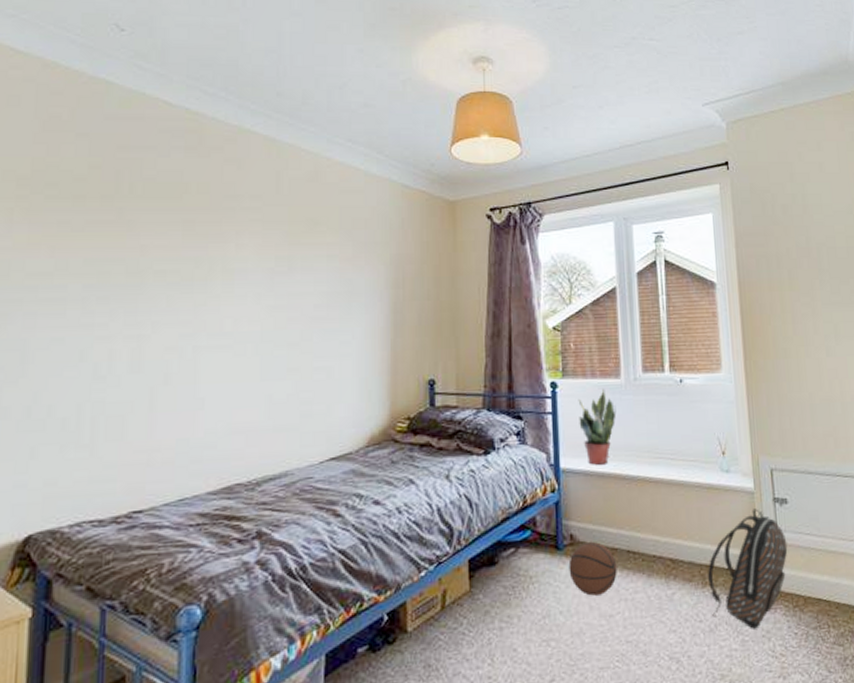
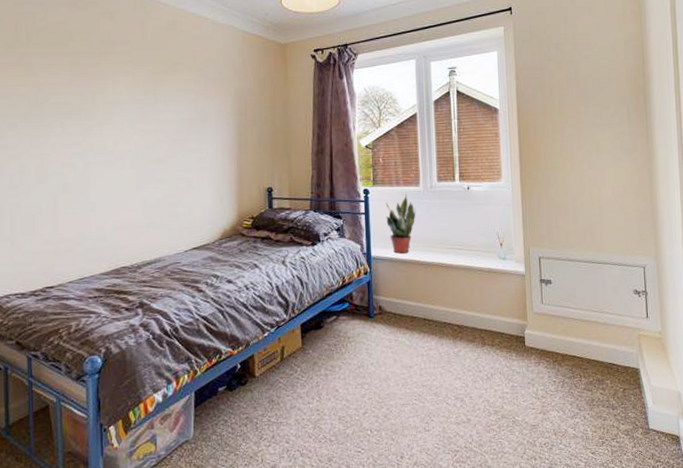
basketball: present [568,541,617,596] -> none [378,311,416,352]
backpack: present [708,508,788,629] -> none [487,287,550,378]

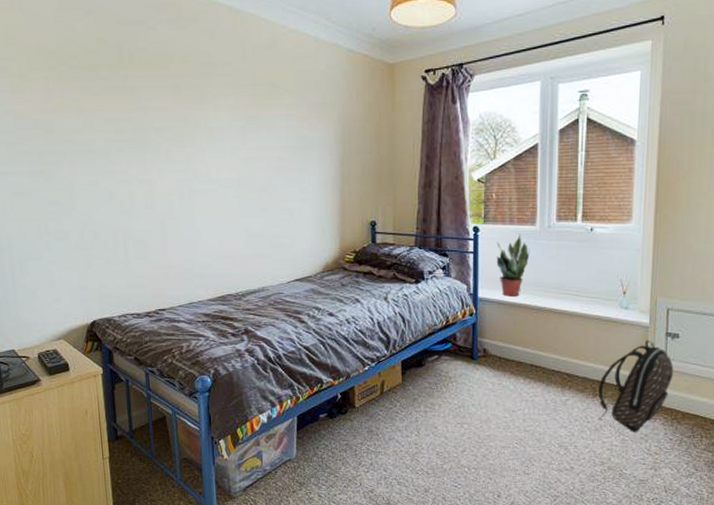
backpack: none [487,287,550,378] -> present [598,340,674,432]

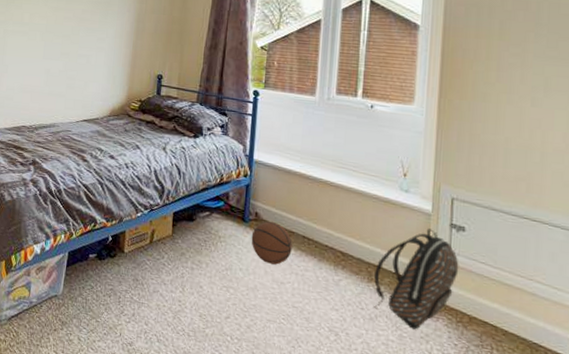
basketball: none [481,355,521,395] -> present [251,221,293,265]
potted plant: present [496,233,530,296] -> none [274,102,308,164]

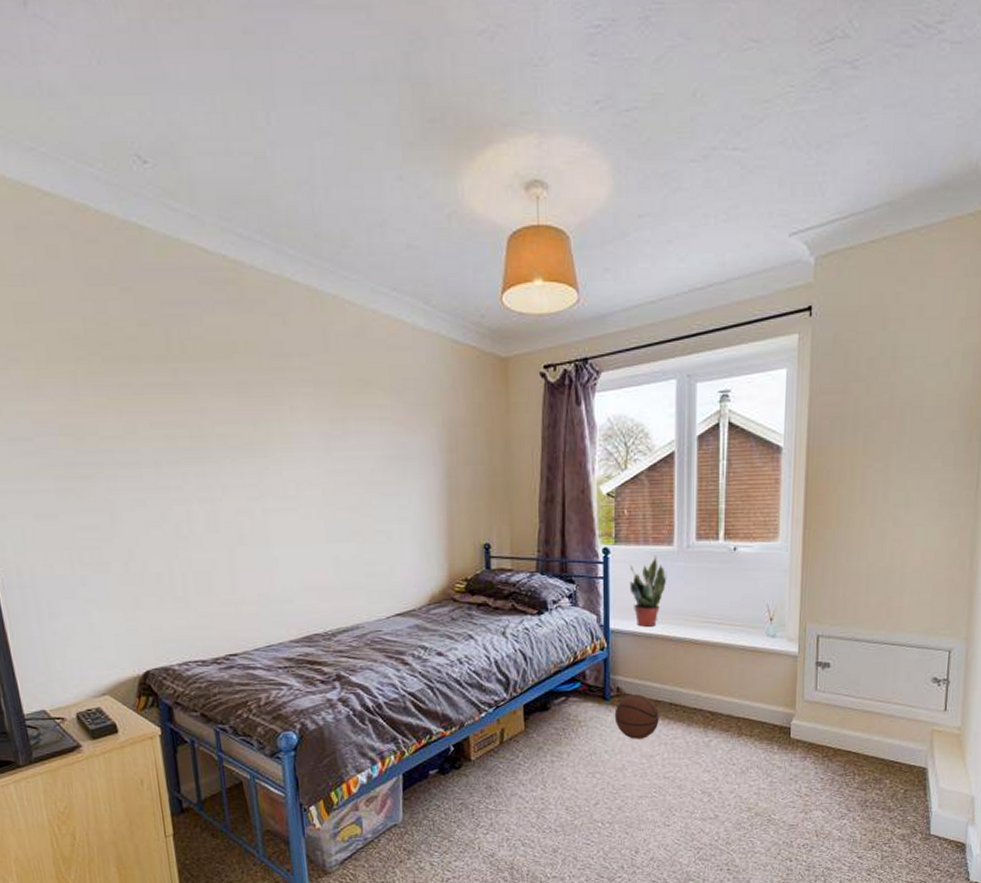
potted plant: none [274,102,308,164] -> present [629,554,667,627]
backpack: present [374,228,459,330] -> none [744,671,825,773]

